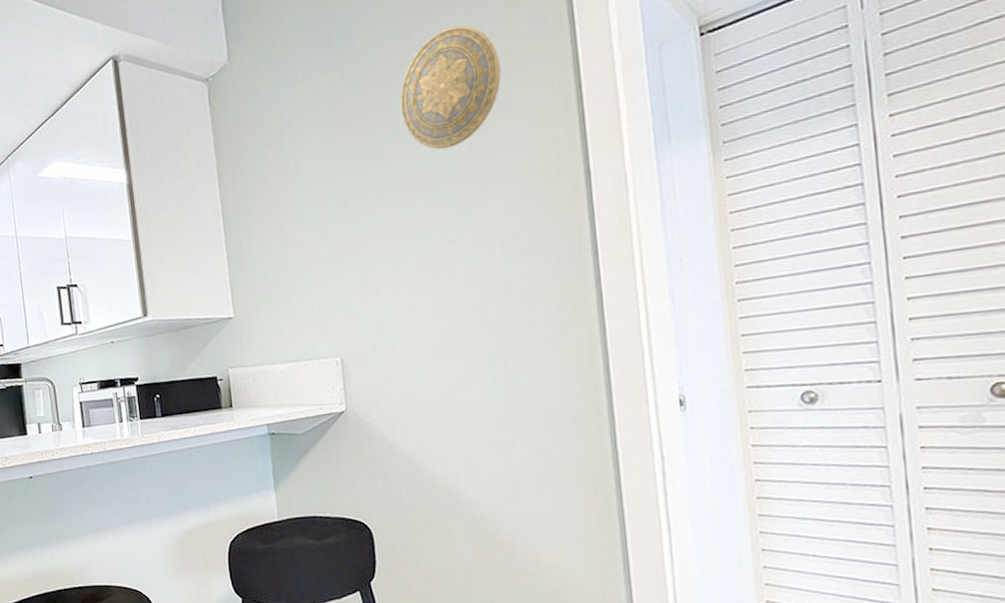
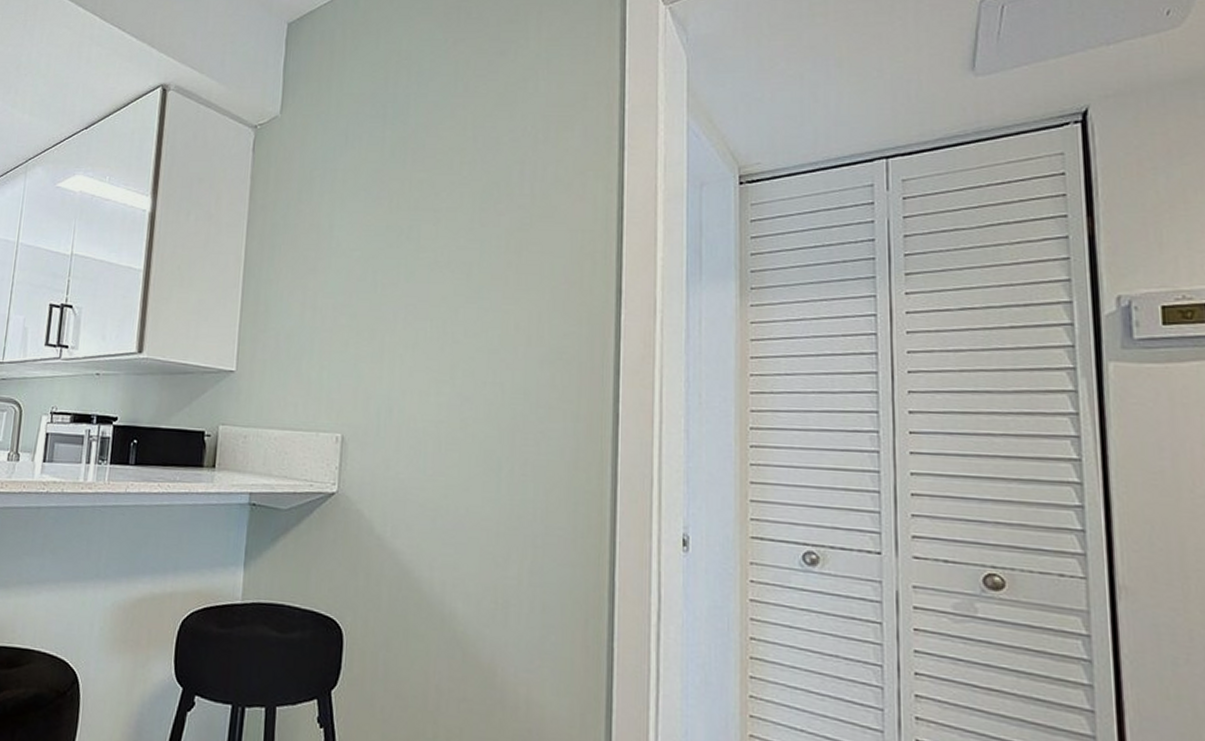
decorative plate: present [400,25,501,150] -> none [444,127,548,242]

